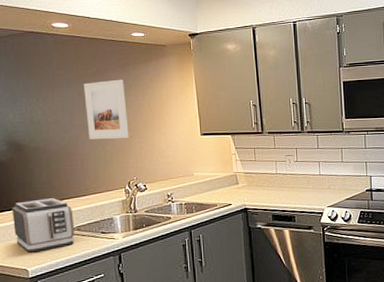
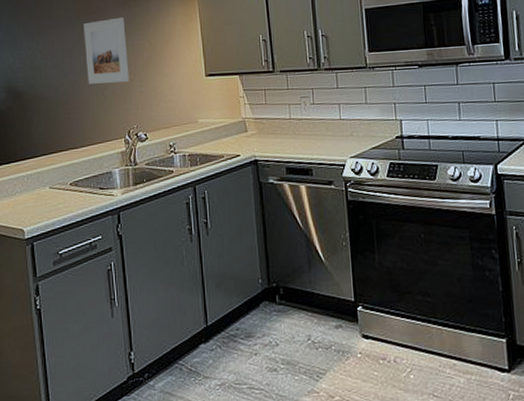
toaster: present [12,198,75,253] -> none [9,150,72,211]

